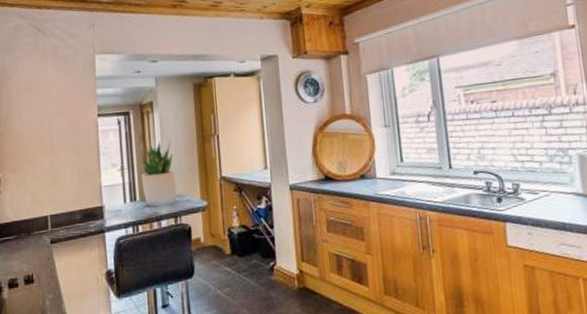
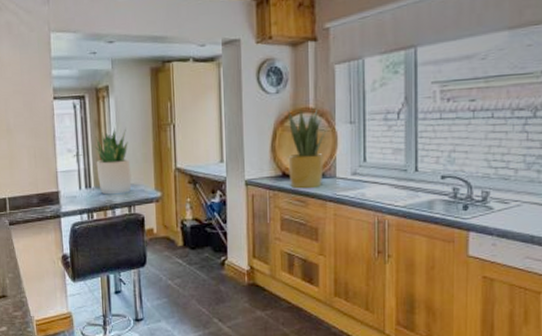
planter: none [325,114,364,191] -> present [287,108,326,189]

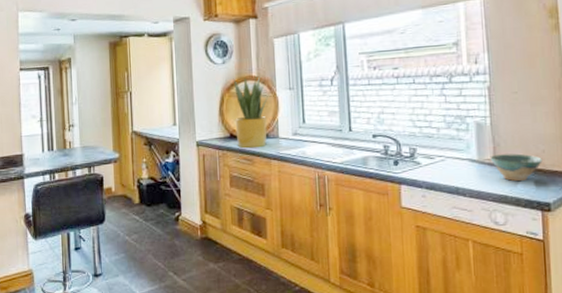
planter: present [95,128,132,195] -> none [58,95,92,157]

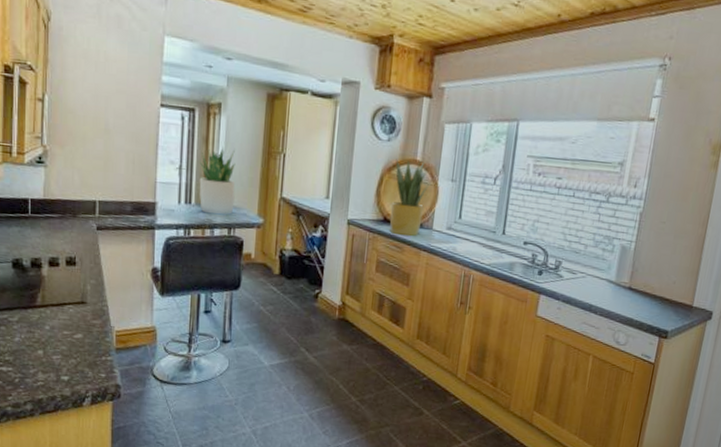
planter: none [58,95,92,157] -> present [199,147,236,215]
bowl: present [490,153,543,181] -> none [626,279,672,307]

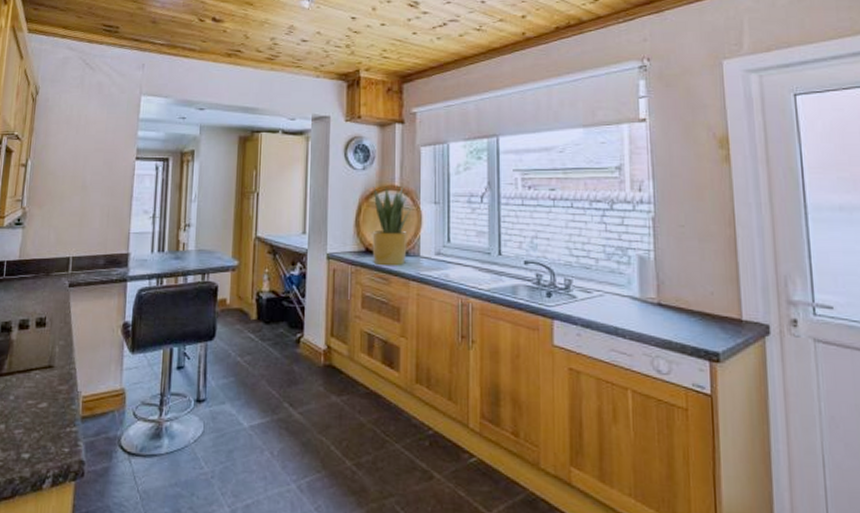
planter: present [199,147,236,215] -> none [172,192,209,261]

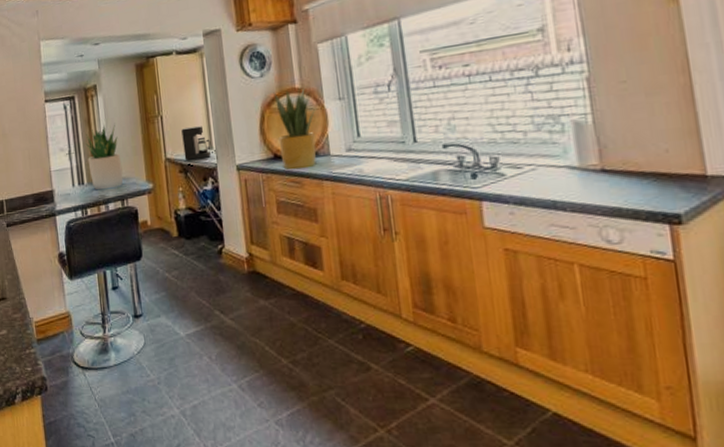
planter: none [172,192,209,261] -> present [86,124,124,191]
coffee maker: none [275,209,304,242] -> present [181,126,211,160]

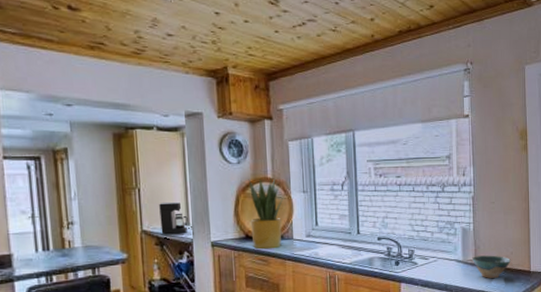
planter: present [86,124,124,191] -> none [53,190,95,257]
bowl: none [595,156,667,190] -> present [472,255,511,278]

